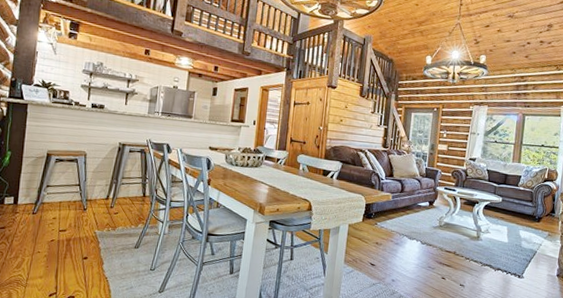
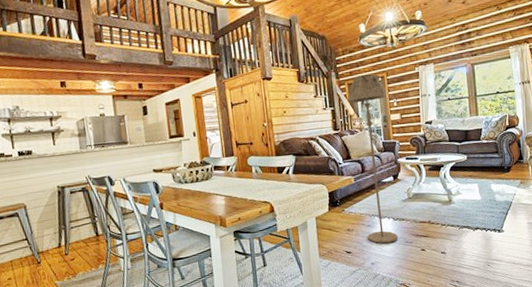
floor lamp: none [393,102,438,265] -> present [347,74,398,244]

